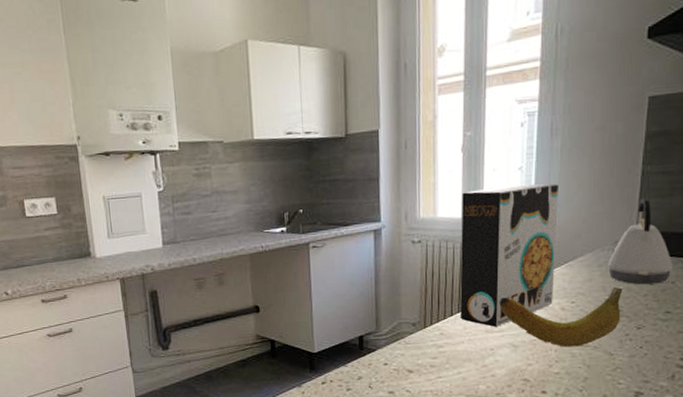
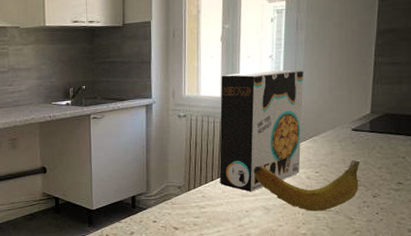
kettle: present [607,198,673,285] -> none [346,84,403,159]

